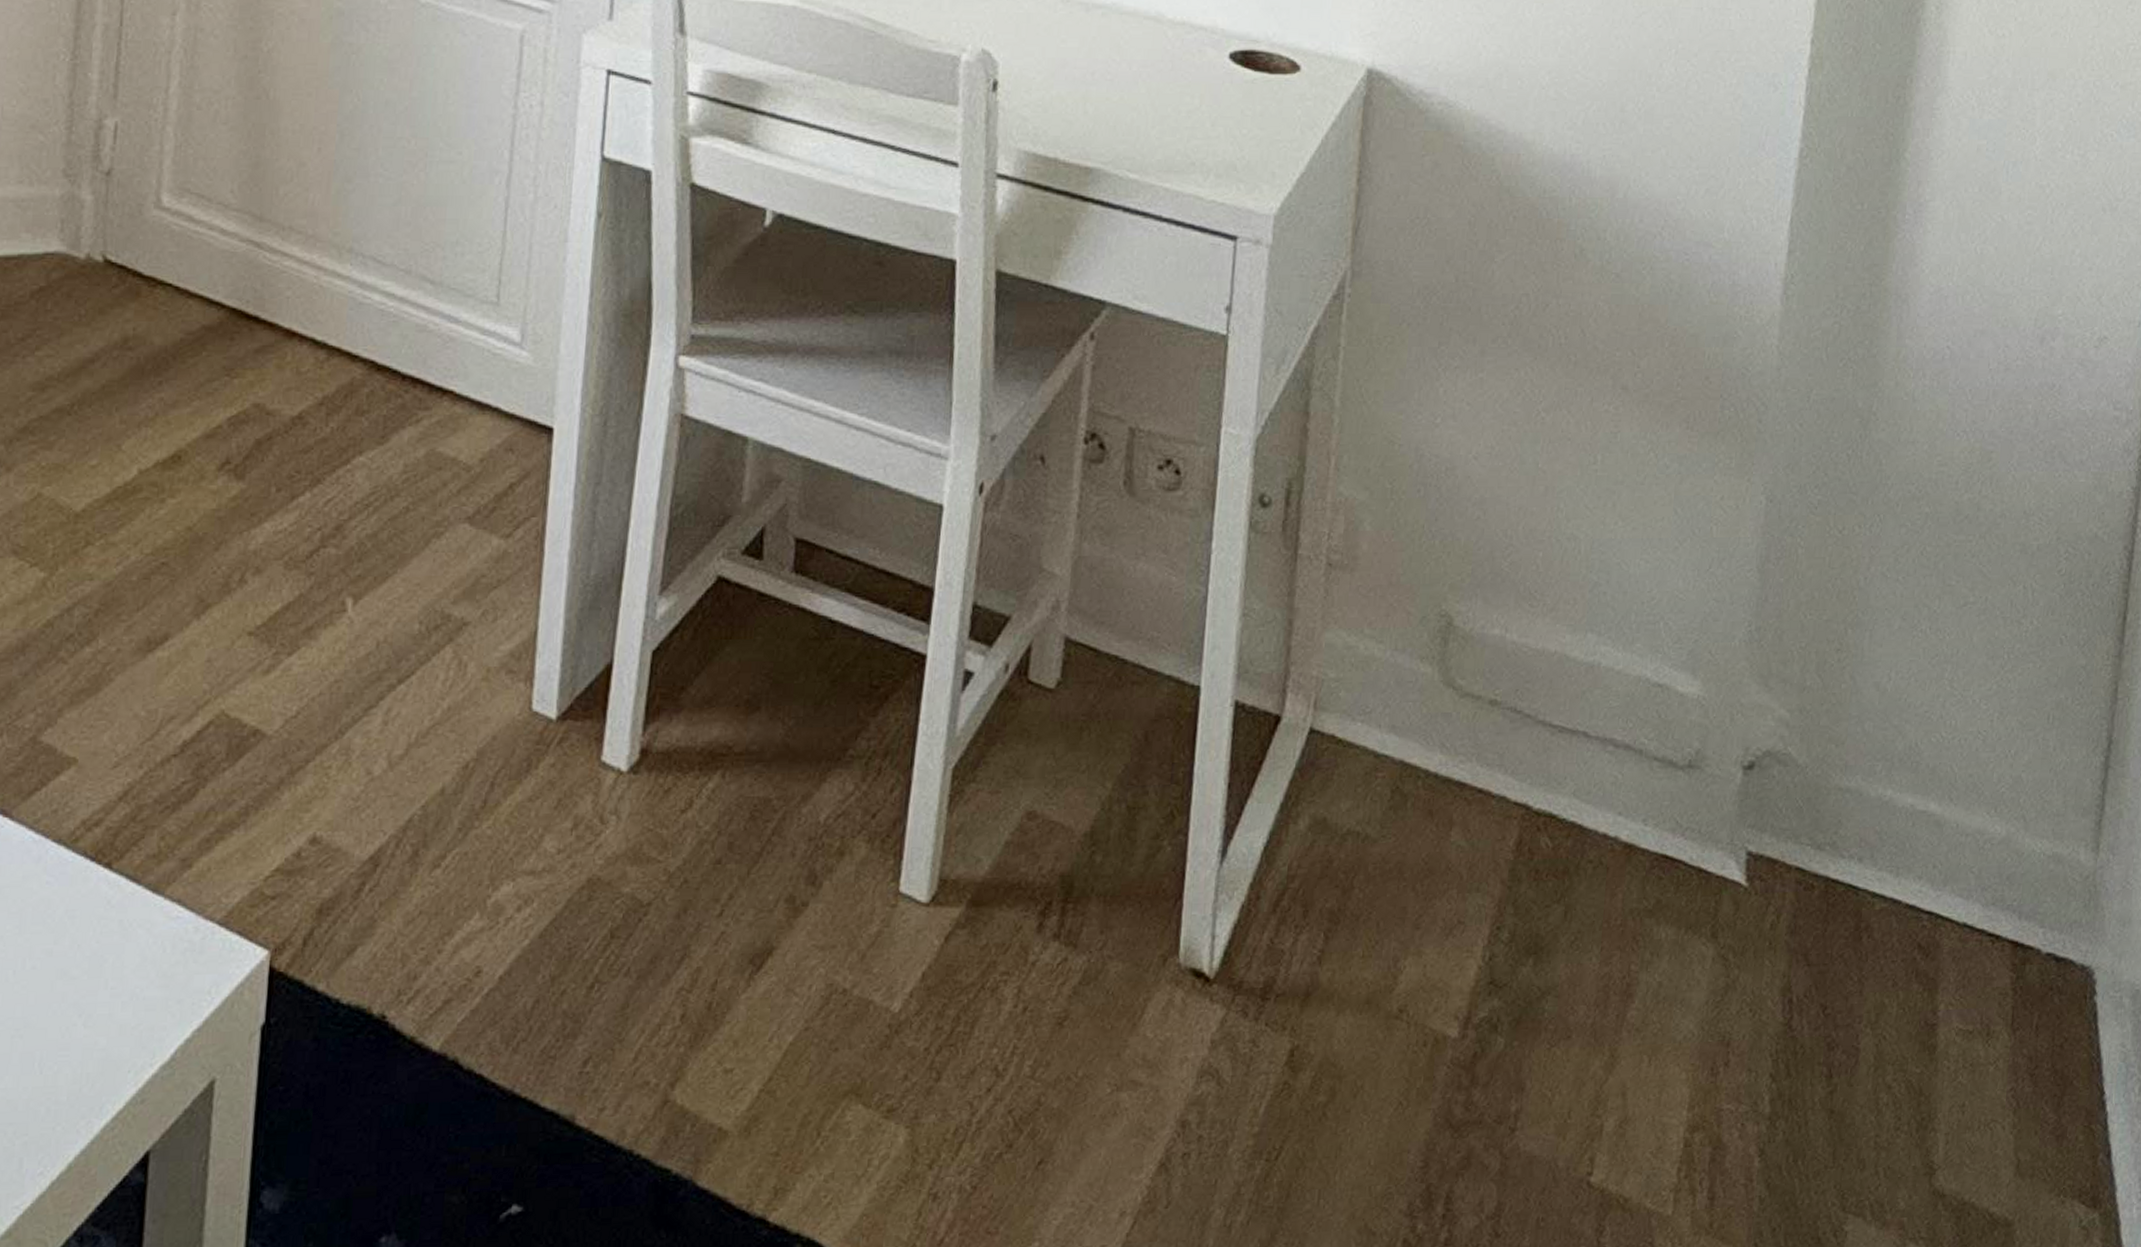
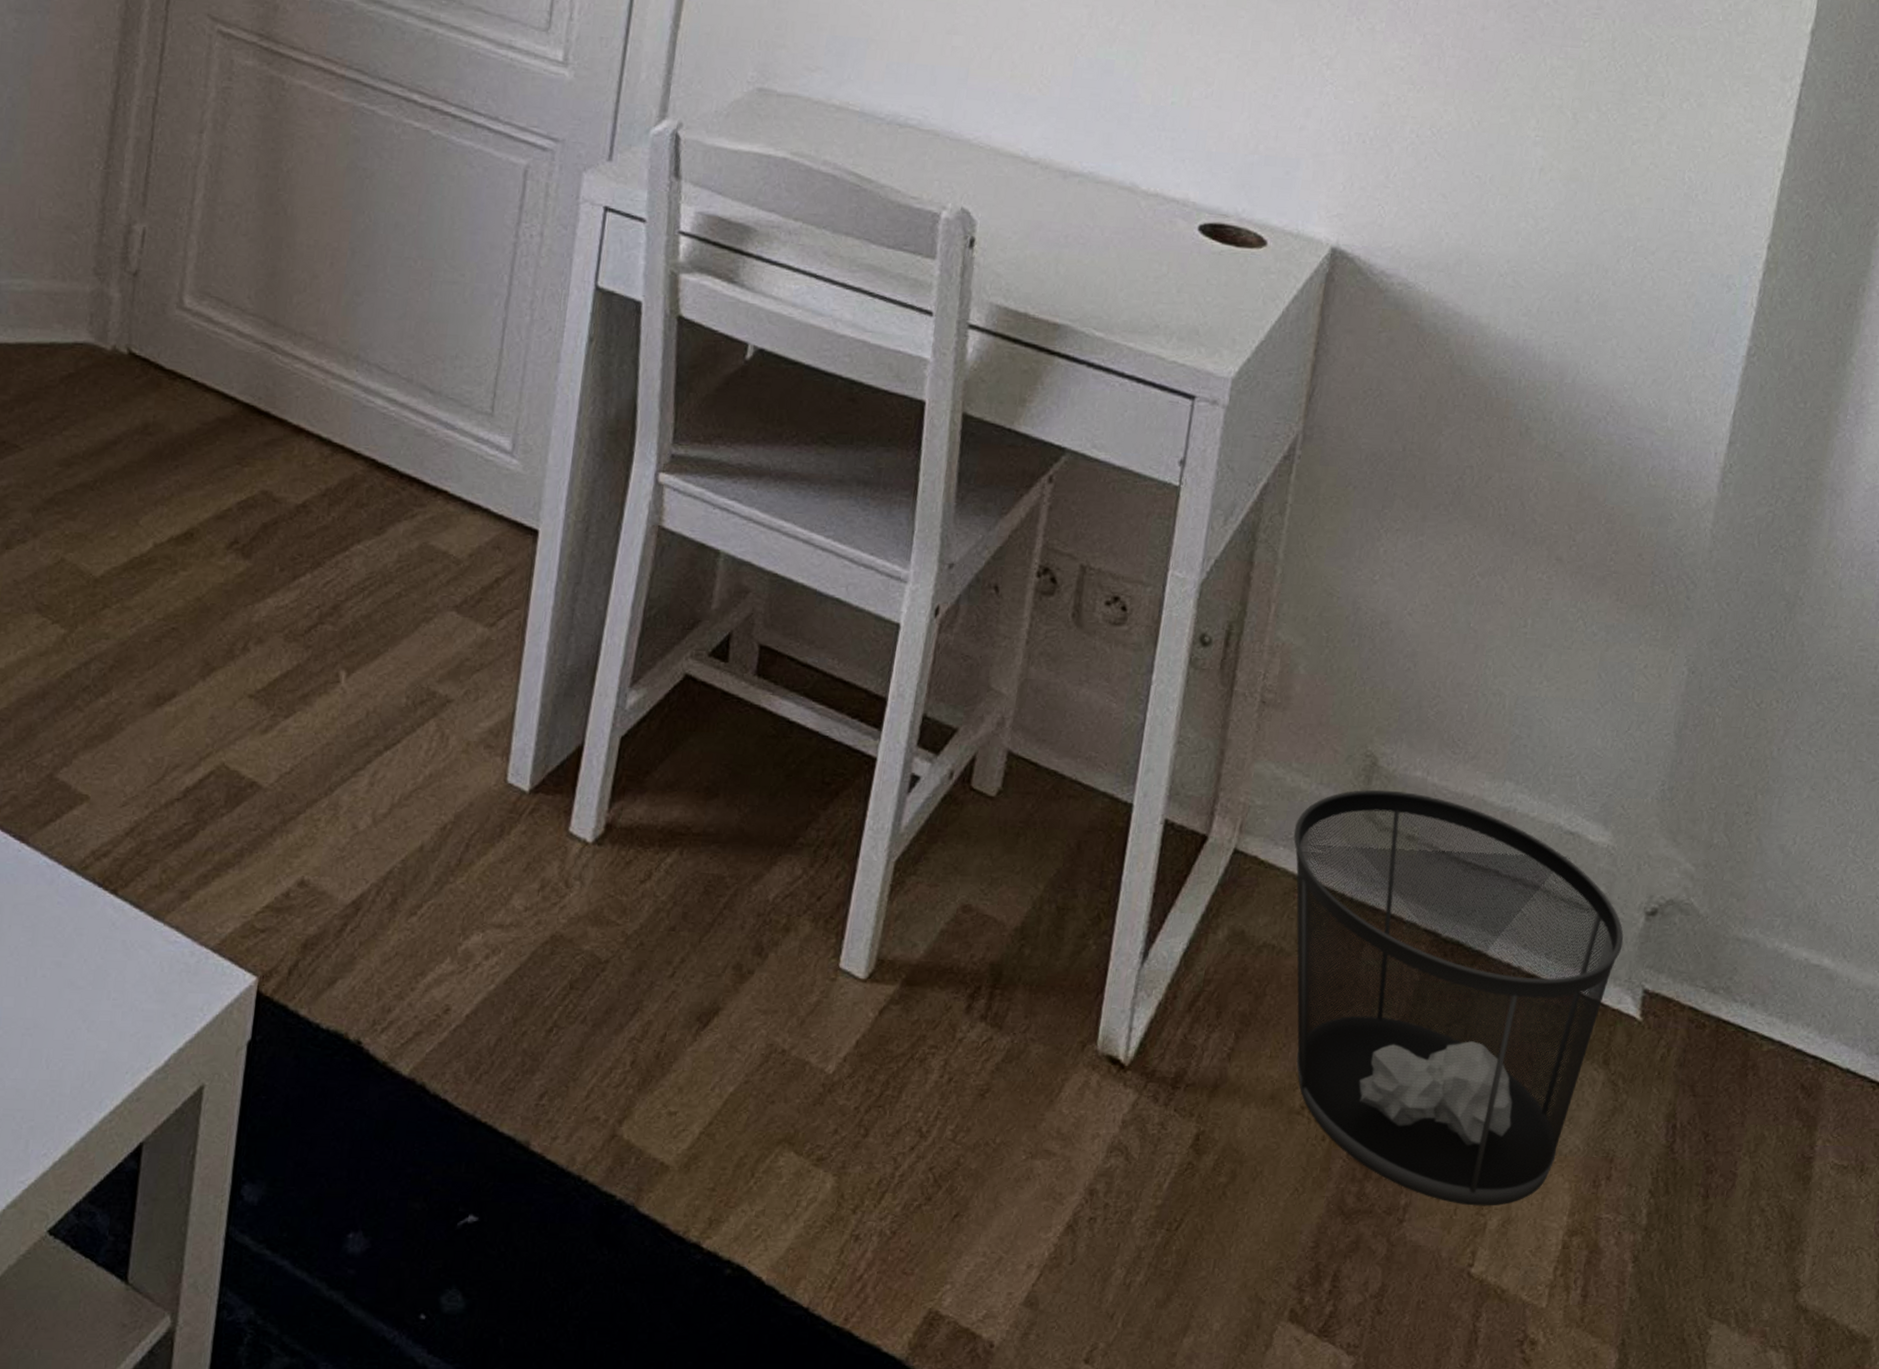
waste bin: none [1371,652,1722,1107] -> present [1293,789,1624,1206]

